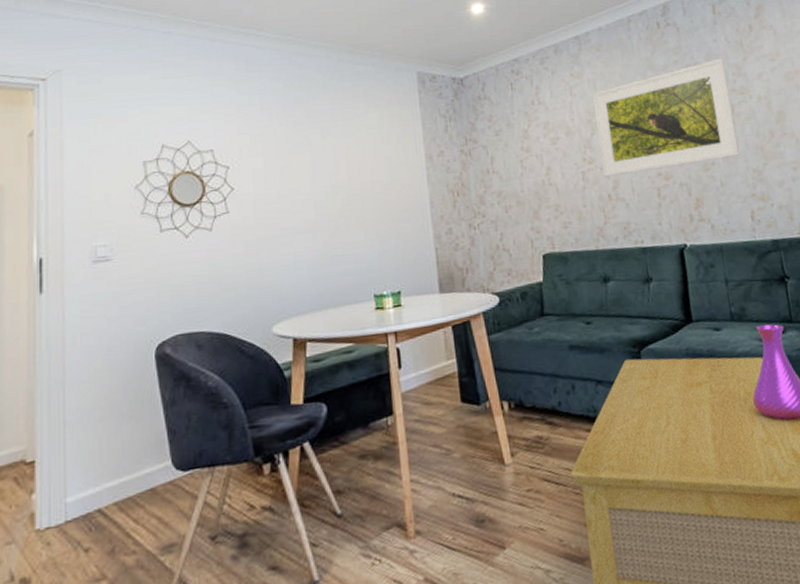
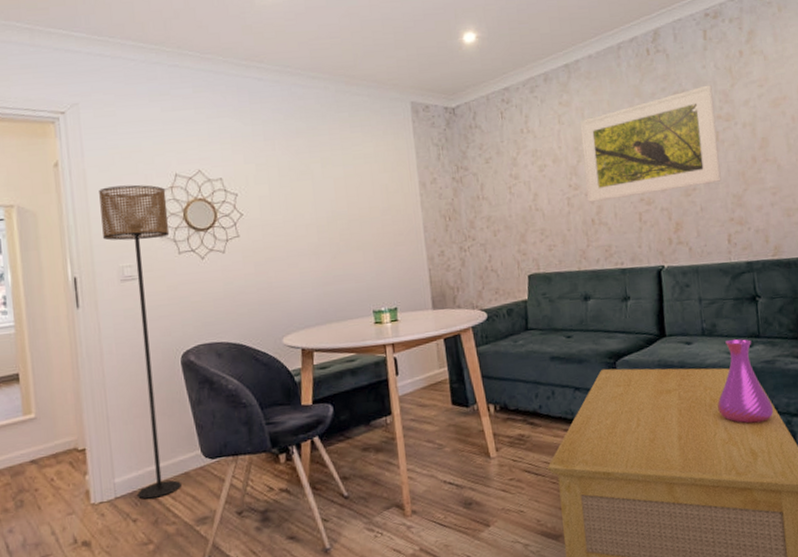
floor lamp: none [75,156,152,523] -> present [99,184,181,499]

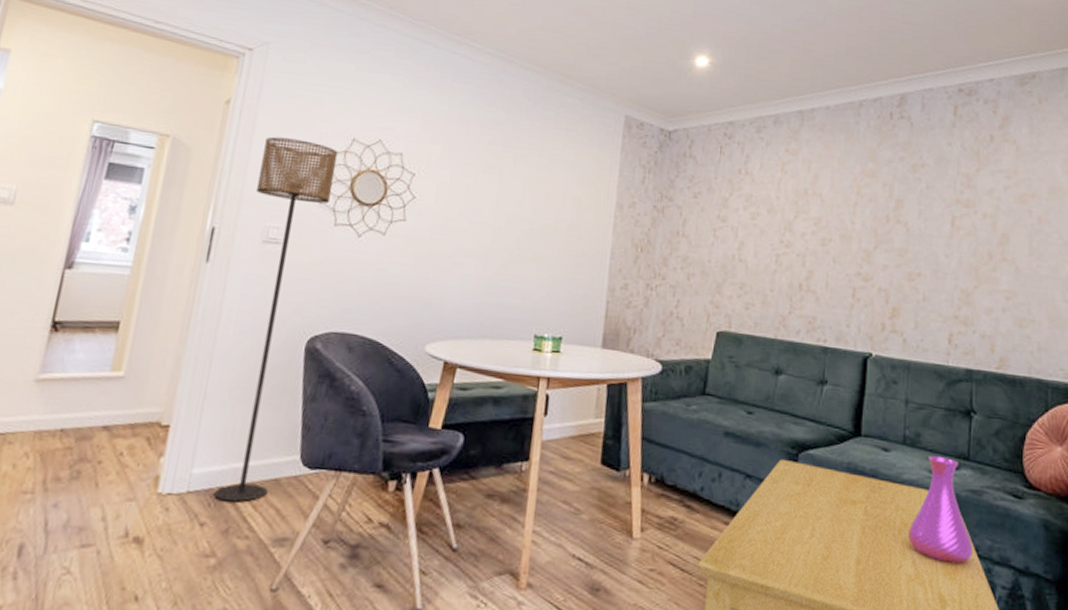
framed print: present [579,85,722,202] -> none [797,164,955,273]

